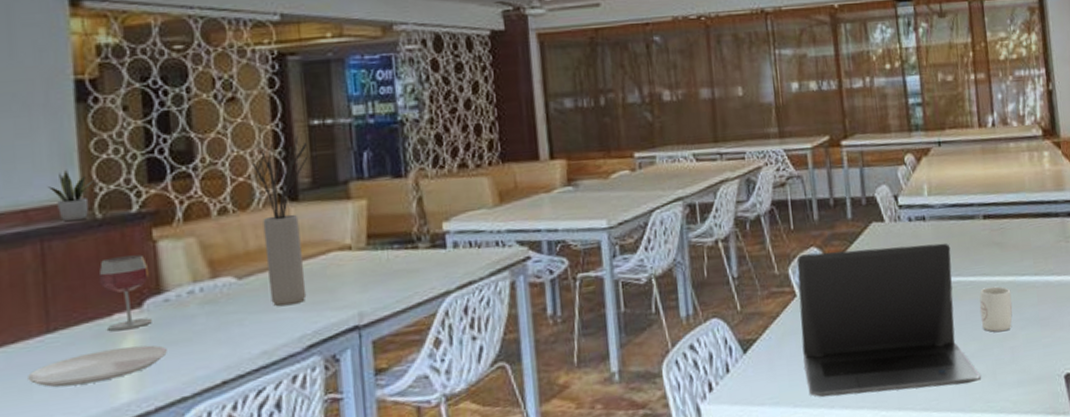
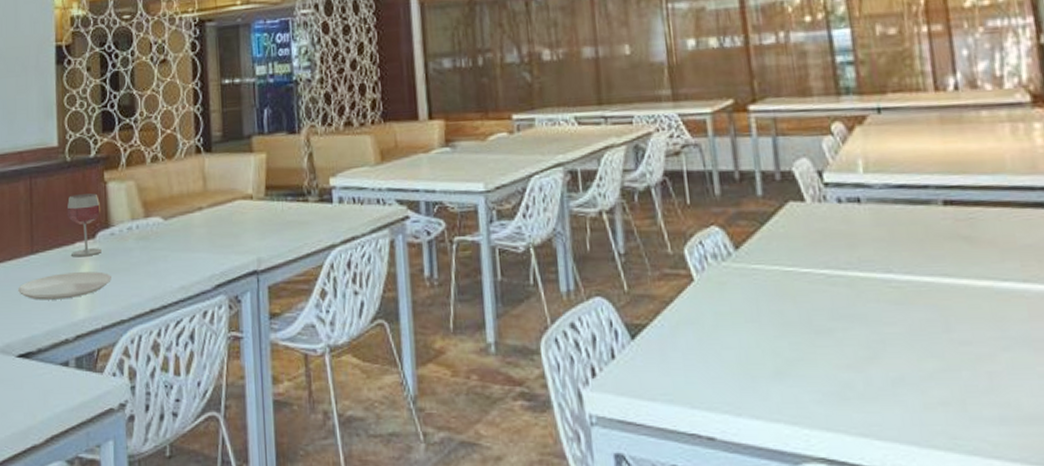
potted plant: present [48,169,93,222] -> none [36,119,65,163]
vase: present [253,135,309,307] -> none [178,93,221,247]
laptop computer: present [796,243,982,397] -> none [694,232,945,411]
mug: present [979,286,1013,332] -> none [939,291,990,351]

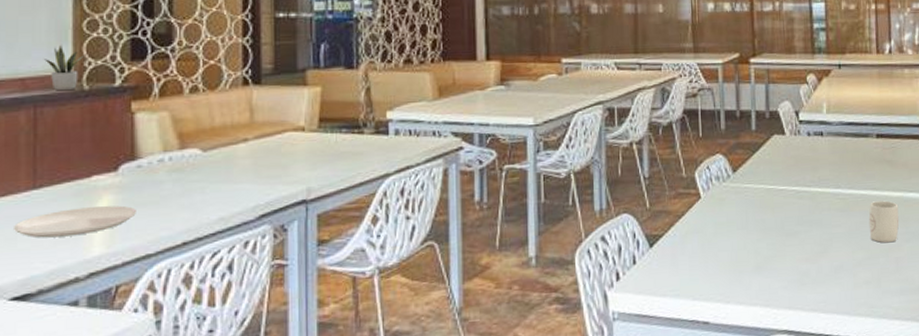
potted plant: none [36,119,65,163] -> present [45,44,83,91]
wineglass: present [66,193,102,257] -> none [82,124,126,191]
mug: none [939,291,990,351] -> present [868,200,899,243]

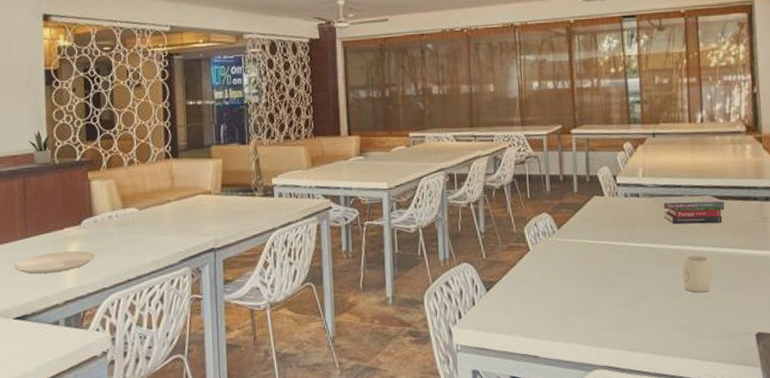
books: none [838,134,913,166] -> present [653,195,725,224]

